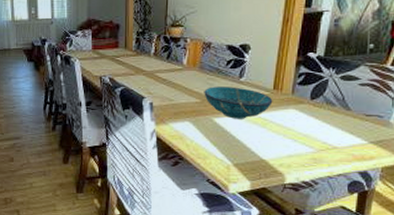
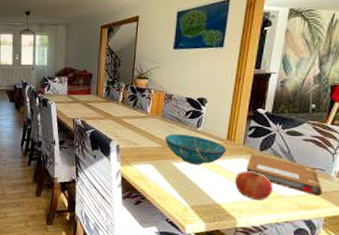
fruit: none [282,123,325,154] -> present [234,171,273,201]
notebook: none [295,103,380,145] -> present [246,154,322,196]

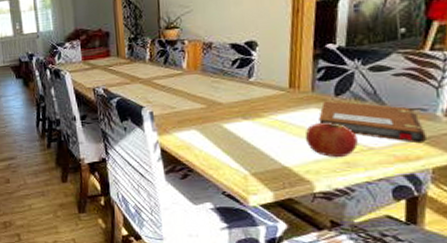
bowl: present [165,134,227,165] -> none [209,88,290,124]

